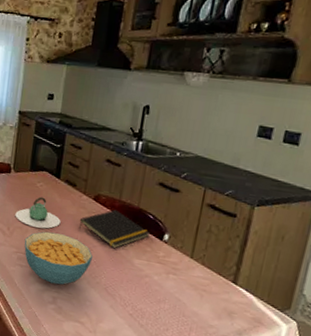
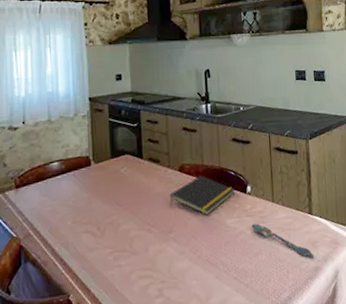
teapot: present [15,196,61,229] -> none [103,182,152,218]
cereal bowl: present [24,231,93,285] -> none [118,216,189,275]
spoon: none [161,272,228,327] -> present [252,223,315,258]

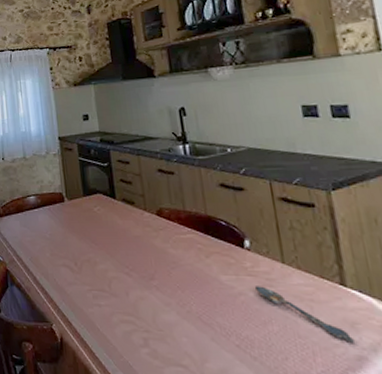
notepad: present [169,175,236,216] -> none [148,222,229,268]

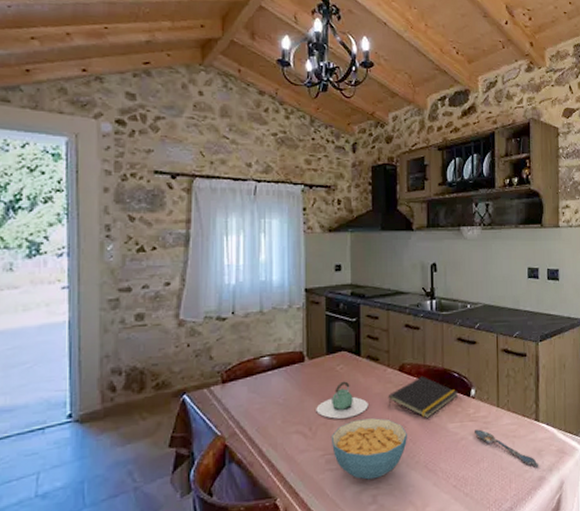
teapot: none [79,222,129,257] -> present [316,381,368,419]
cereal bowl: none [95,260,175,322] -> present [331,418,407,480]
notepad: none [148,222,229,268] -> present [388,376,459,419]

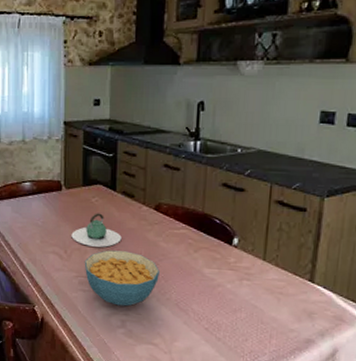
notepad: present [388,376,459,419] -> none [141,217,219,260]
spoon: present [475,429,539,467] -> none [234,279,309,329]

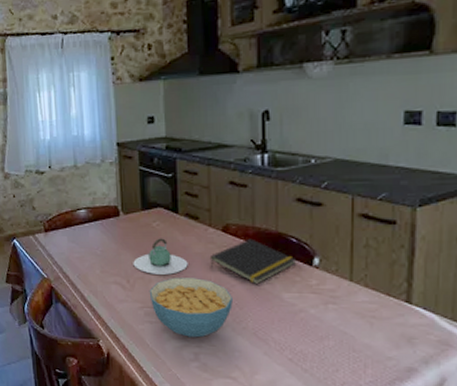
notepad: none [141,217,219,260] -> present [209,238,297,285]

